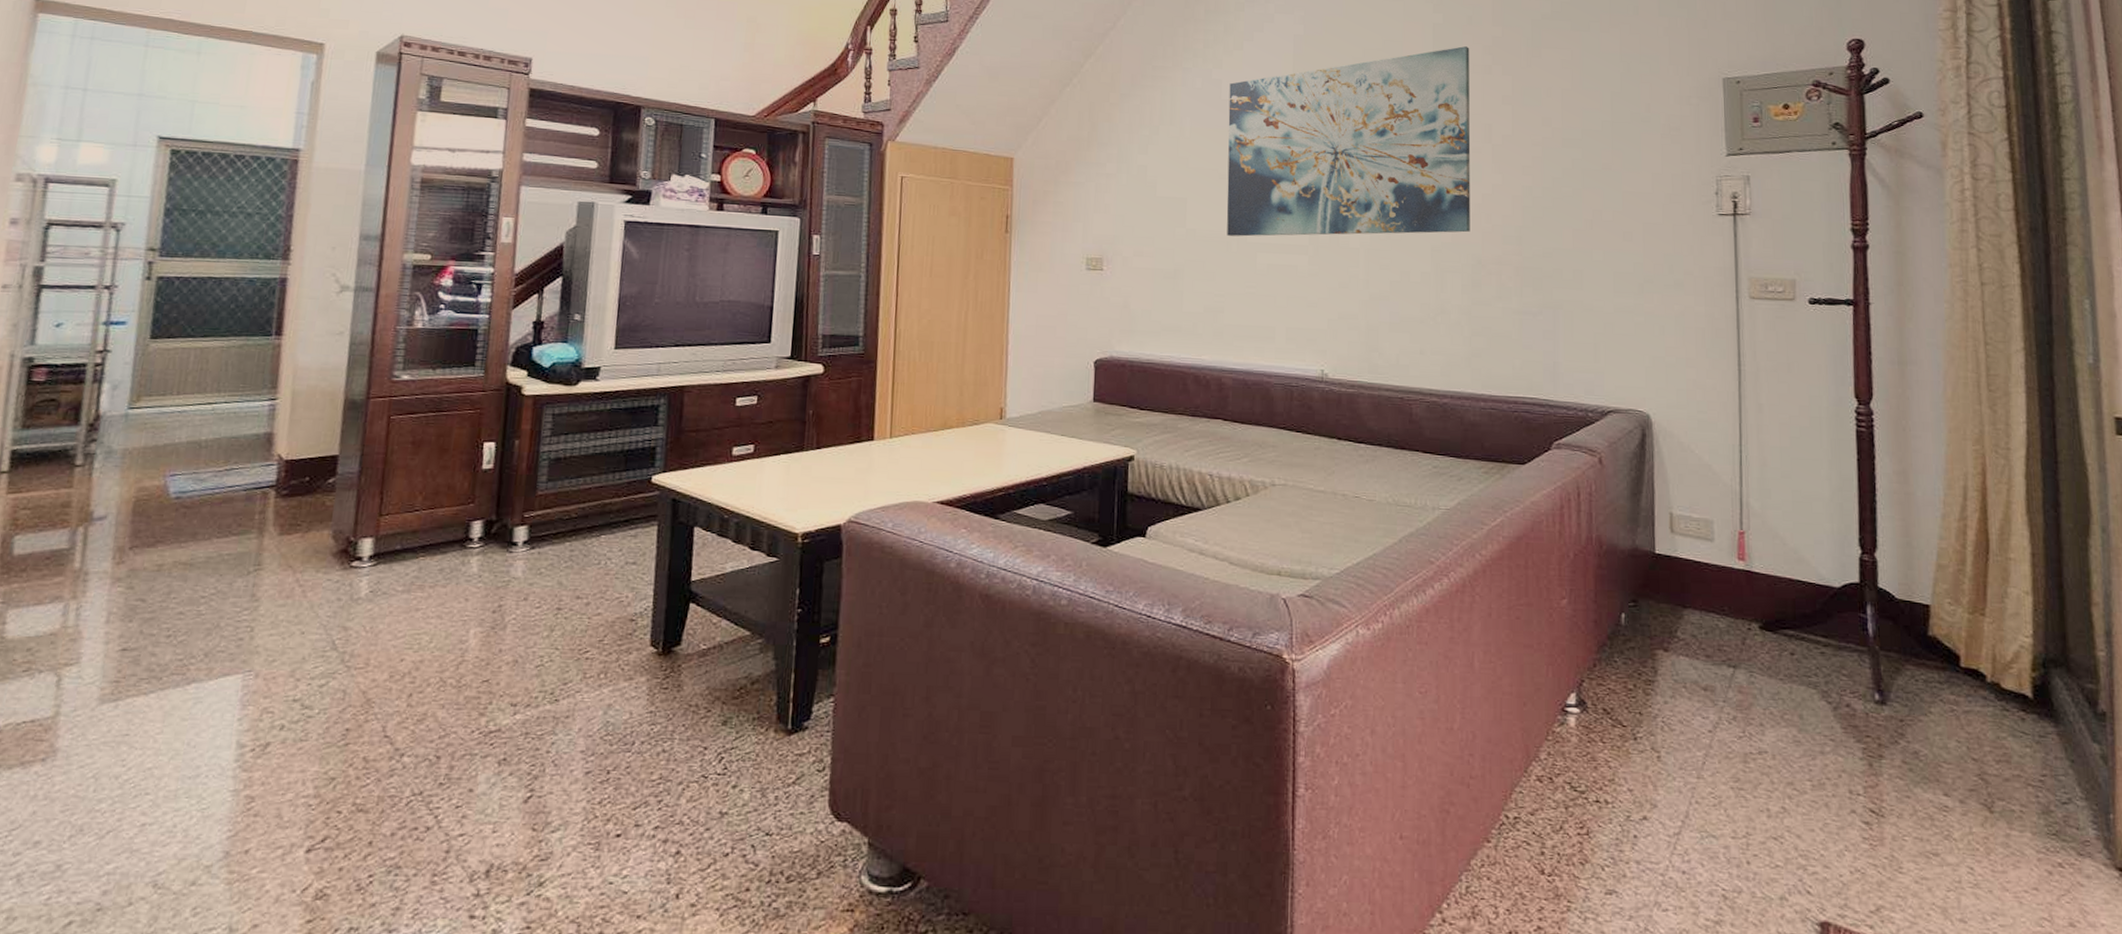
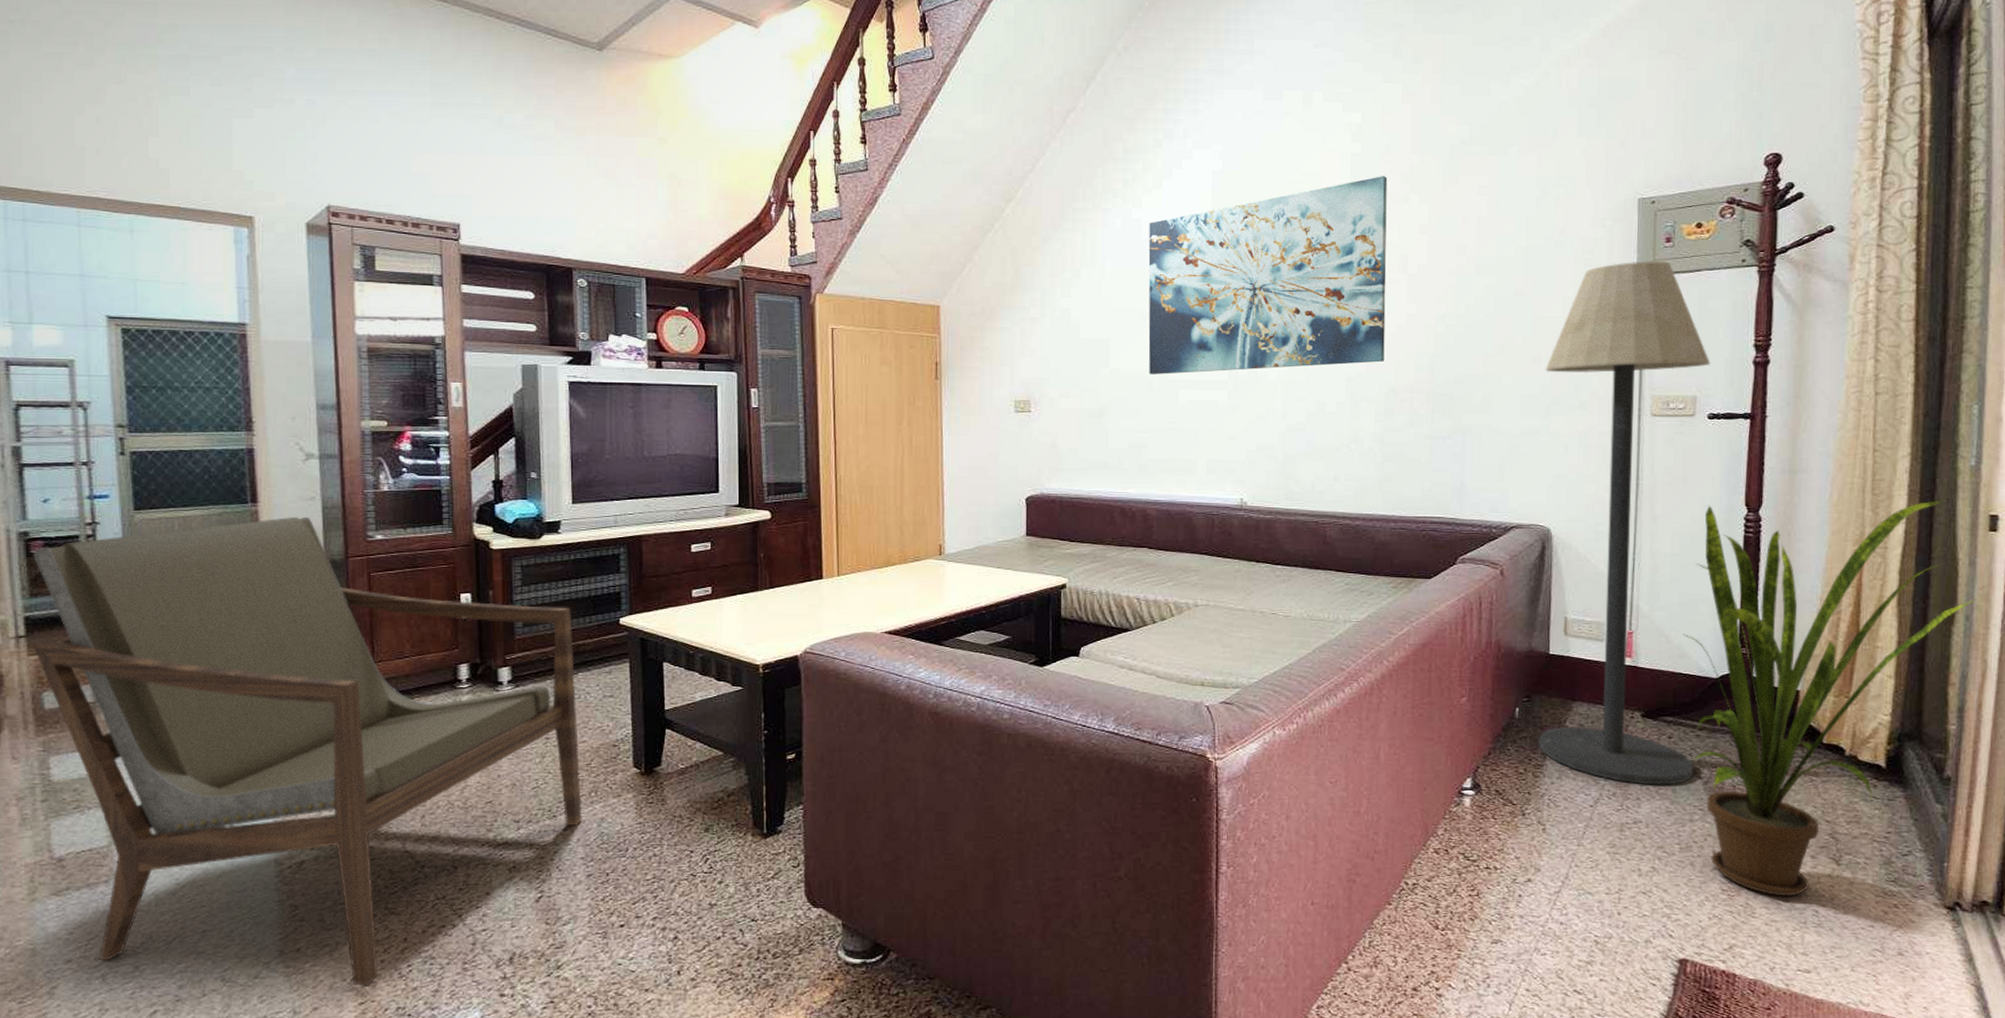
armchair: none [13,351,601,899] -> present [32,516,582,985]
floor lamp: none [1637,139,1821,710] -> present [1538,261,1711,785]
house plant: none [1798,395,2111,849] -> present [1683,499,1976,897]

